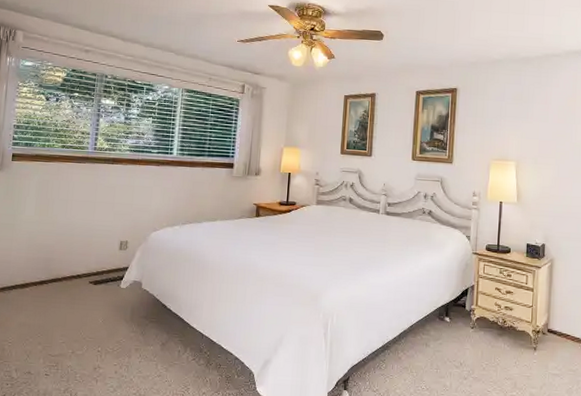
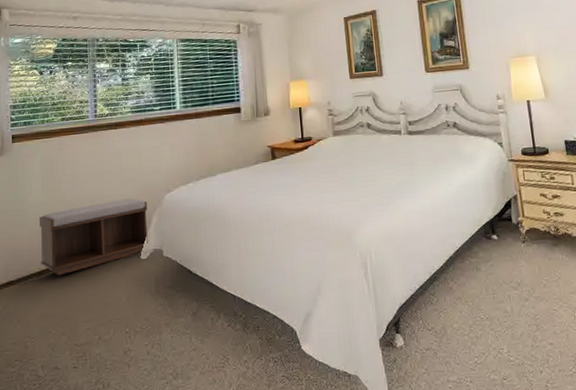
bench: none [26,230,134,291] -> present [38,198,148,276]

